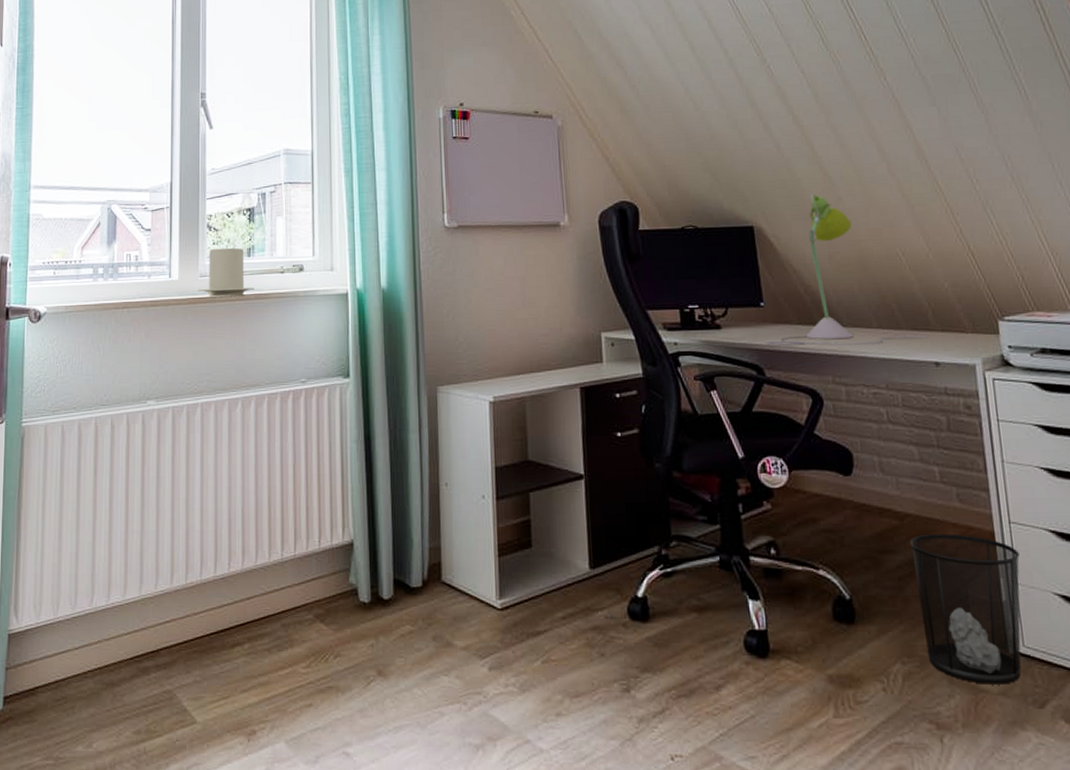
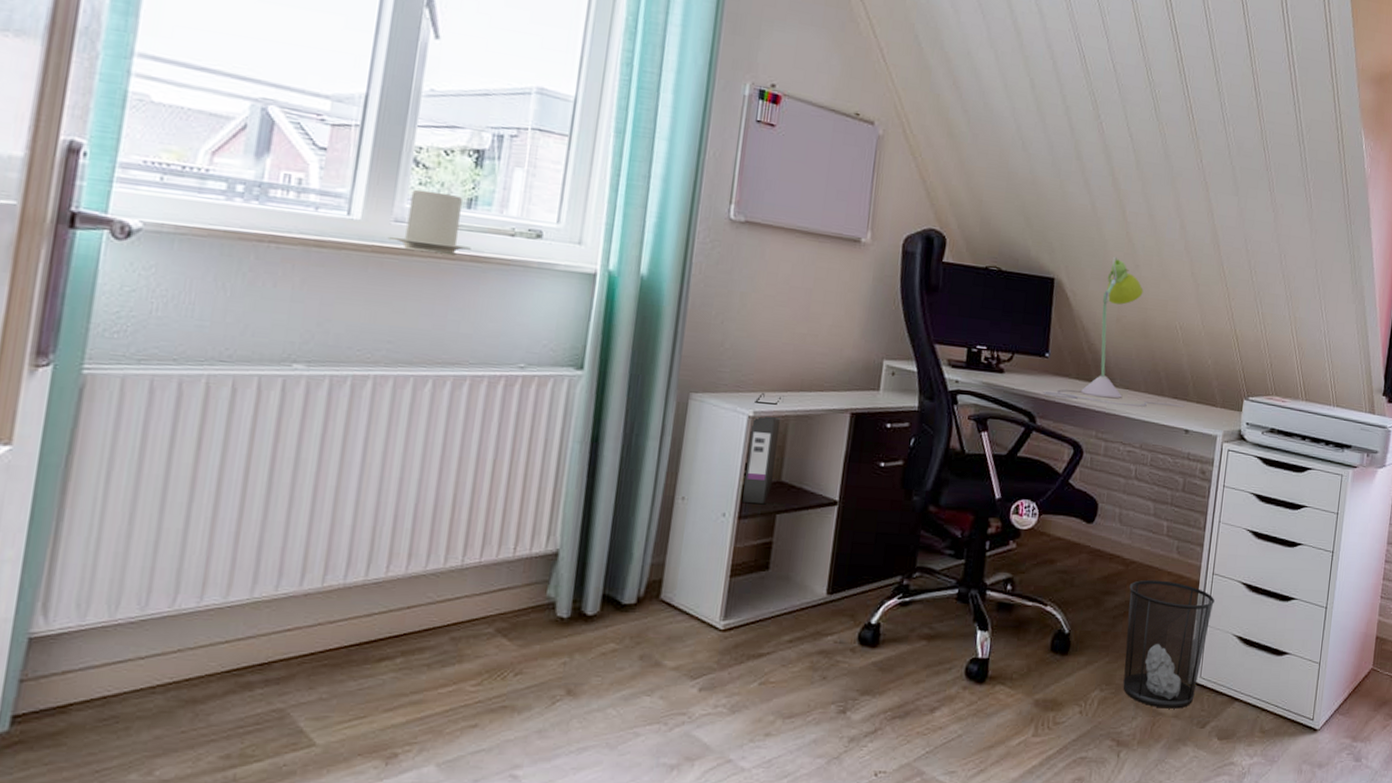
binder: none [493,378,522,485] -> present [742,392,784,505]

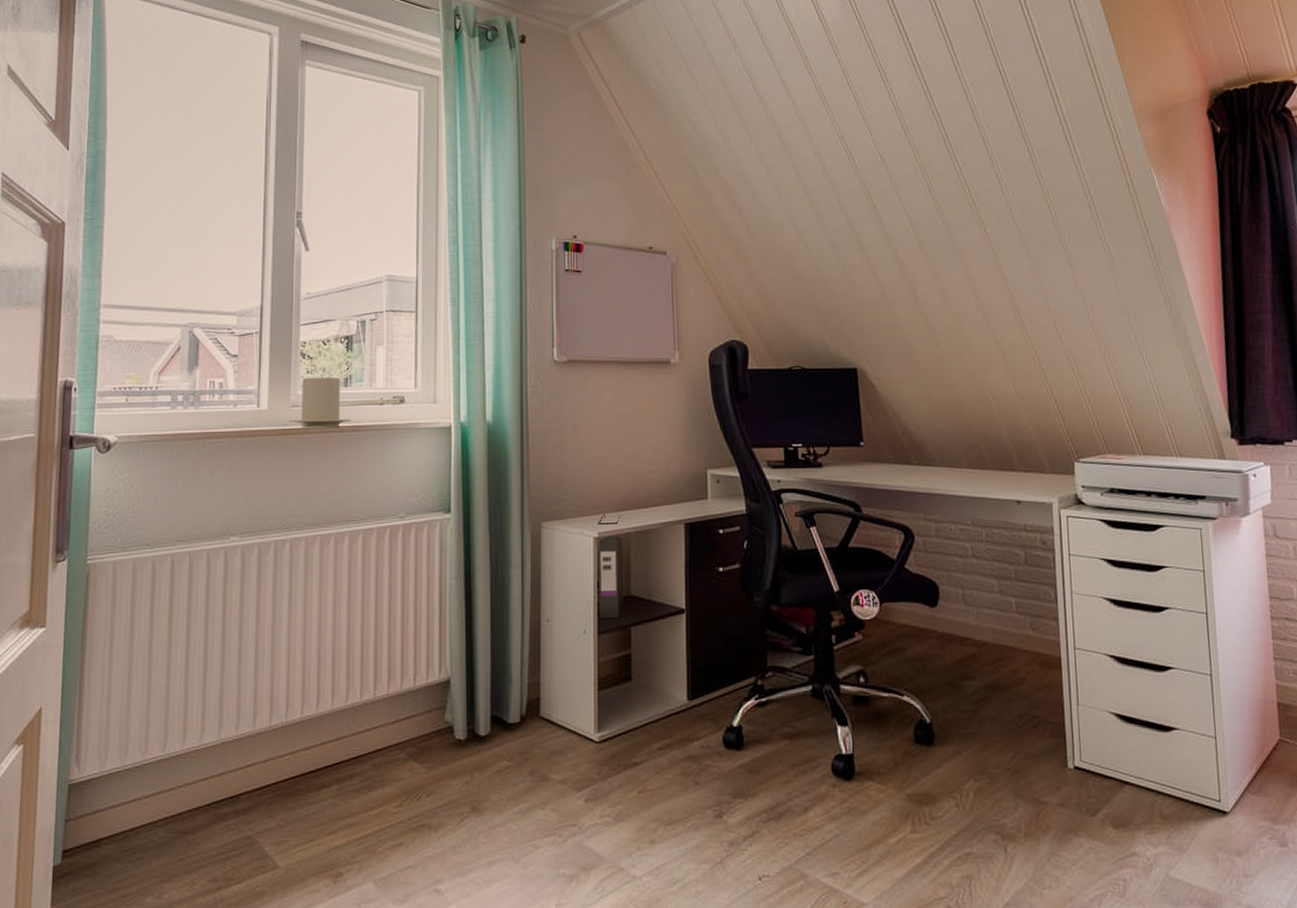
desk lamp: present [1043,256,1185,407] -> none [864,338,1012,484]
waste bin: present [1123,579,1215,709] -> none [986,659,1082,797]

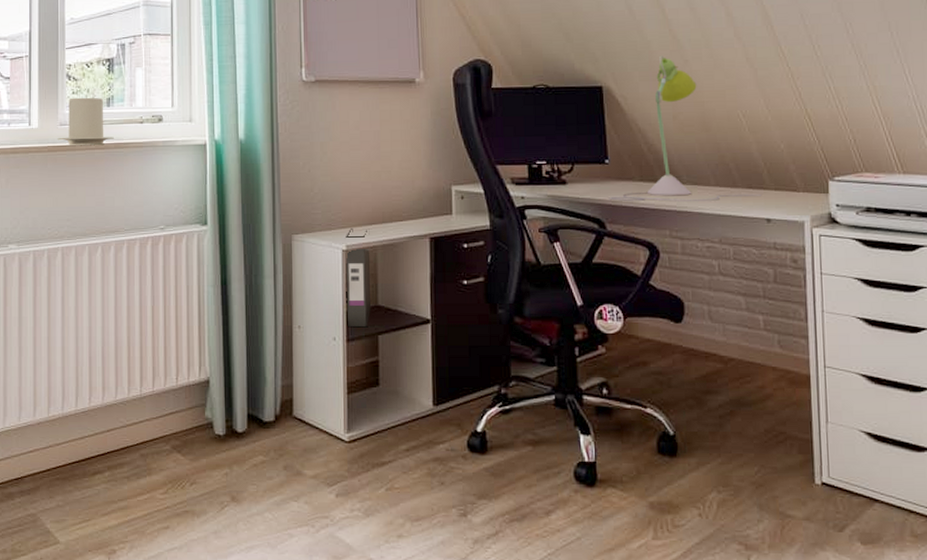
desk lamp: none [864,338,1012,484] -> present [609,55,762,202]

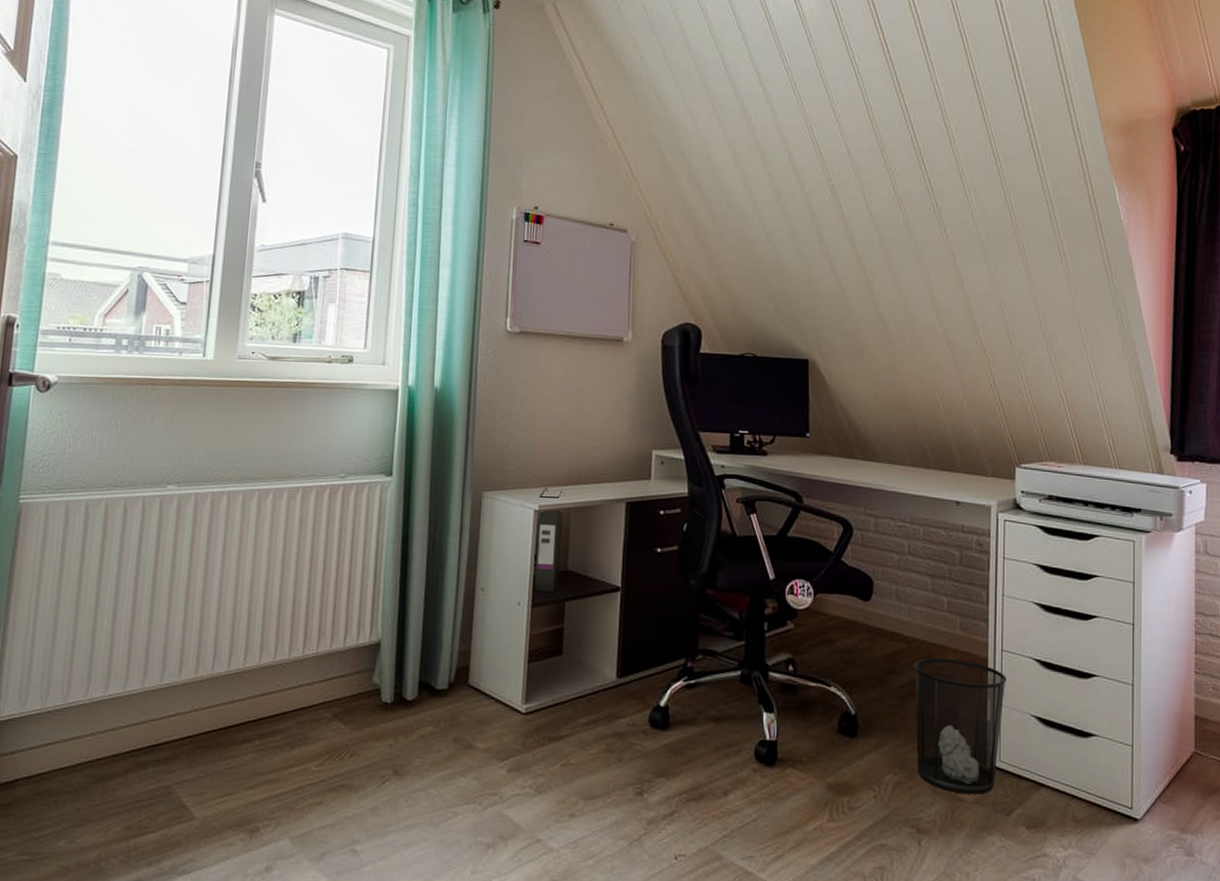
candle: present [57,97,114,145] -> none [233,330,298,383]
desk lamp: present [609,55,762,202] -> none [807,333,954,481]
waste bin: none [731,376,831,511] -> present [913,657,1006,795]

